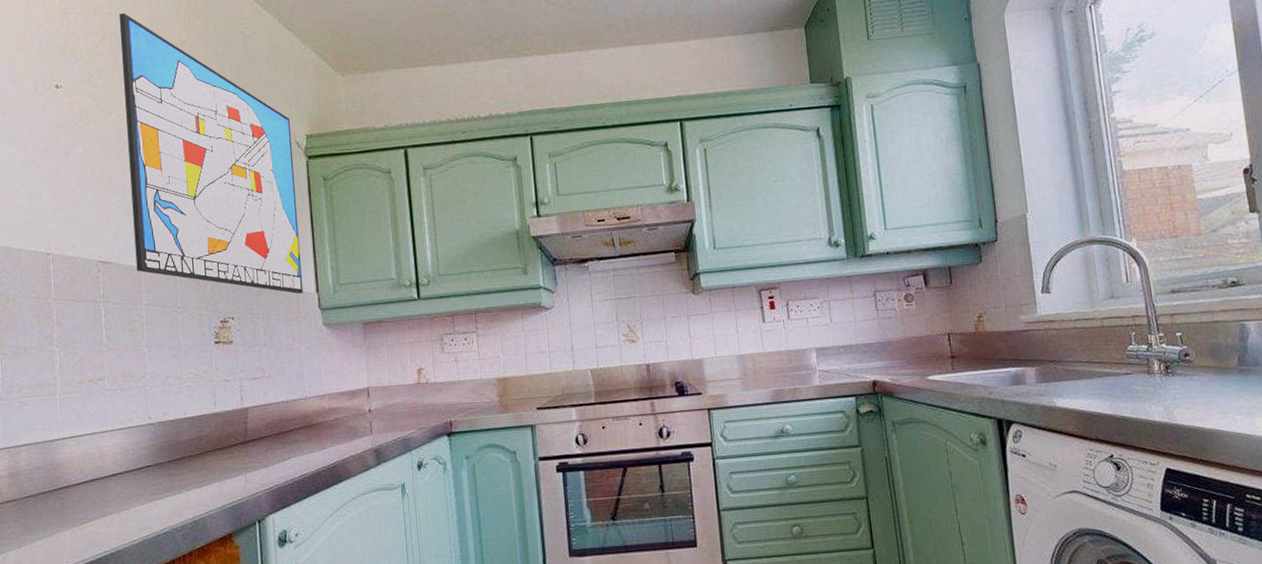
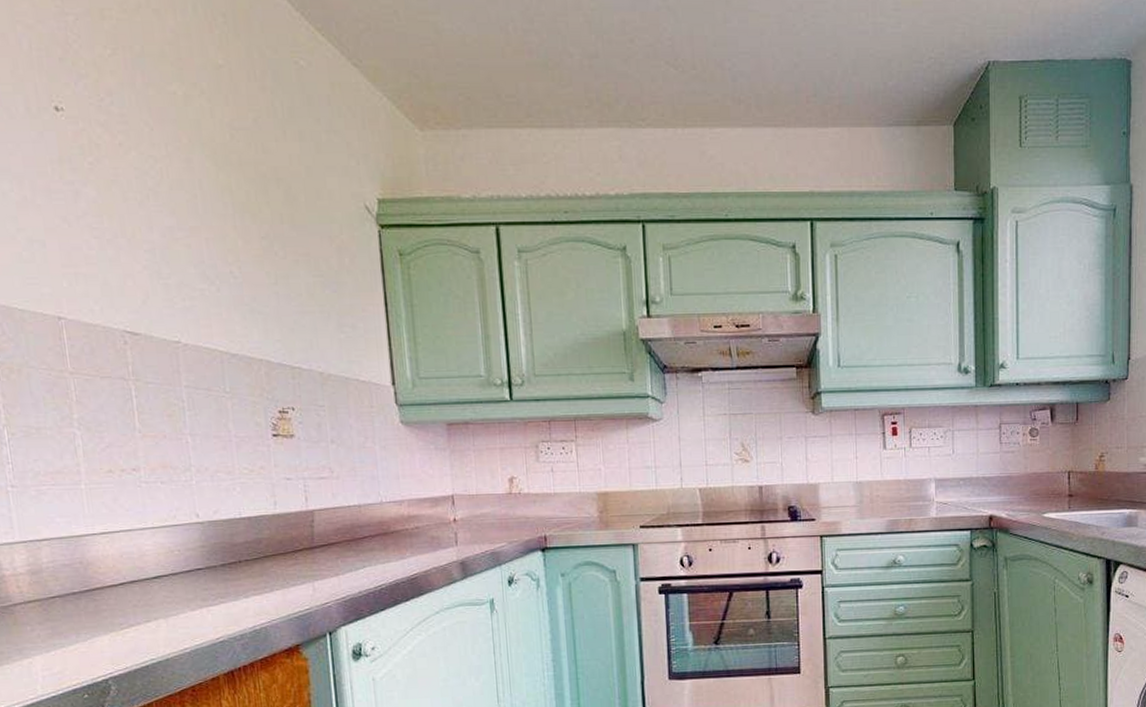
wall art: present [118,13,304,294] -> none [133,21,377,386]

